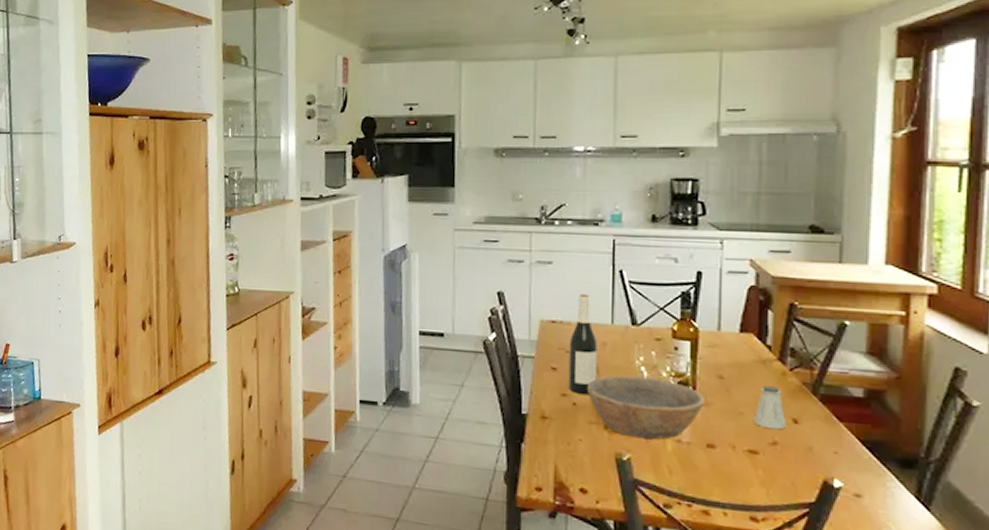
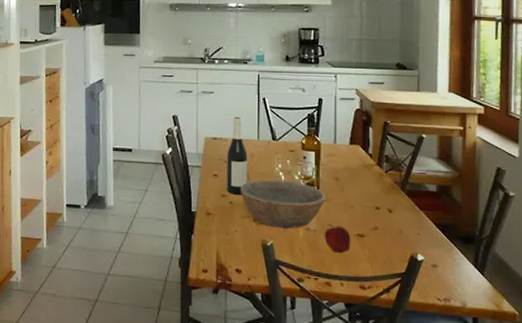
apple: none [701,435,739,475] -> present [324,224,351,254]
saltshaker: present [754,386,787,430] -> none [361,185,384,218]

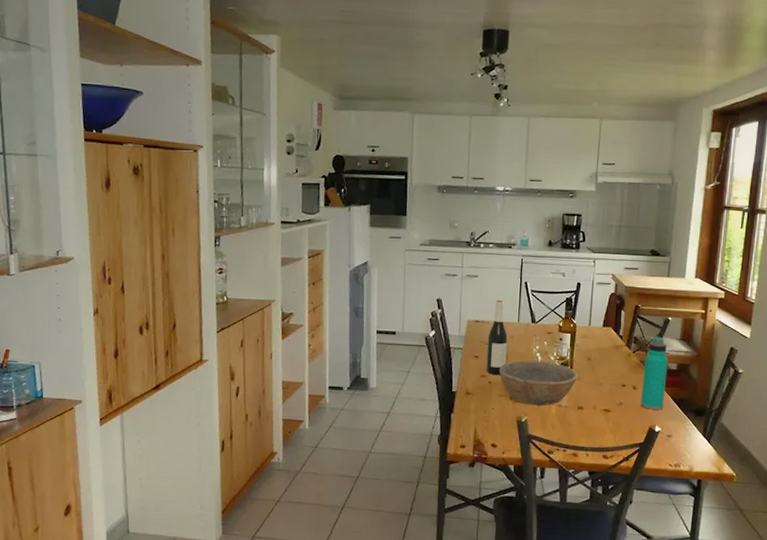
apple: present [324,224,351,254] -> none [574,400,598,428]
water bottle: none [398,154,426,236] -> present [641,336,668,410]

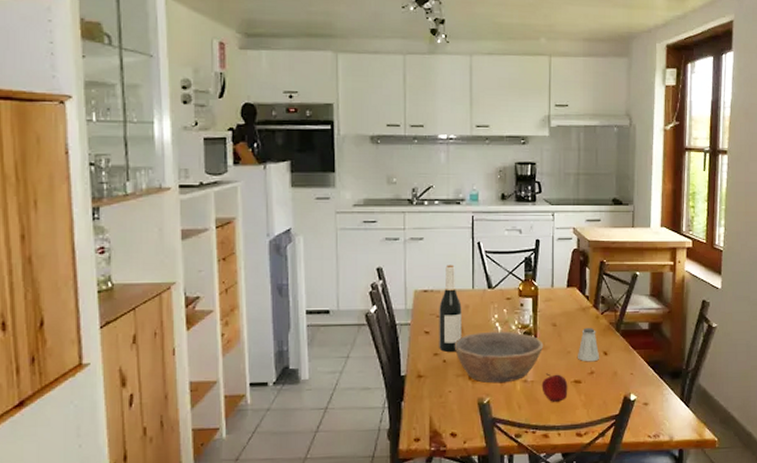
apple: none [574,400,598,428] -> present [541,373,568,403]
saltshaker: none [609,364,629,395] -> present [578,328,600,362]
water bottle: present [641,336,668,410] -> none [613,293,639,376]

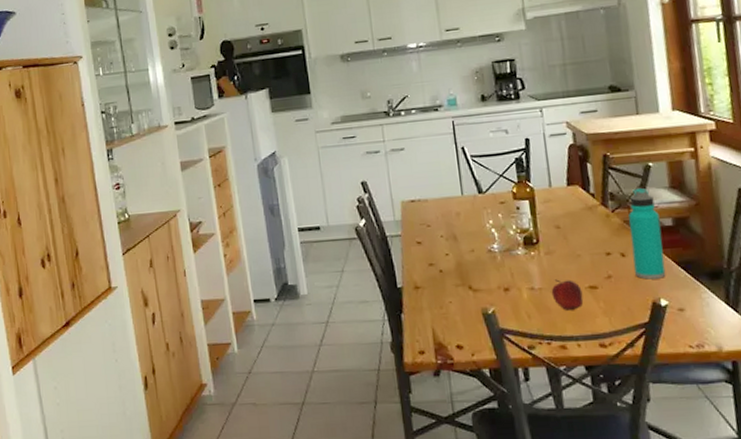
wine bottle: present [439,264,462,352] -> none [428,172,456,262]
bowl: present [454,331,544,383] -> none [449,236,549,292]
saltshaker: present [578,328,600,362] -> none [589,228,617,266]
water bottle: none [613,293,639,376] -> present [628,187,666,280]

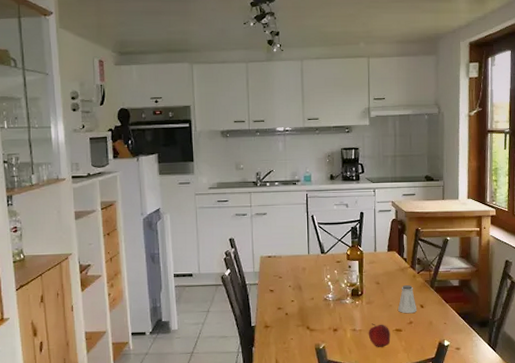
saltshaker: none [589,228,617,266] -> present [398,285,417,314]
water bottle: present [628,187,666,280] -> none [428,256,451,326]

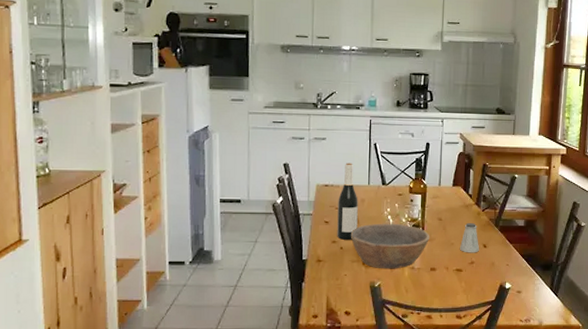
wine bottle: none [281,234,300,306] -> present [337,162,358,240]
bowl: none [294,288,369,332] -> present [350,223,430,269]
apple: present [368,323,391,348] -> none [427,262,450,288]

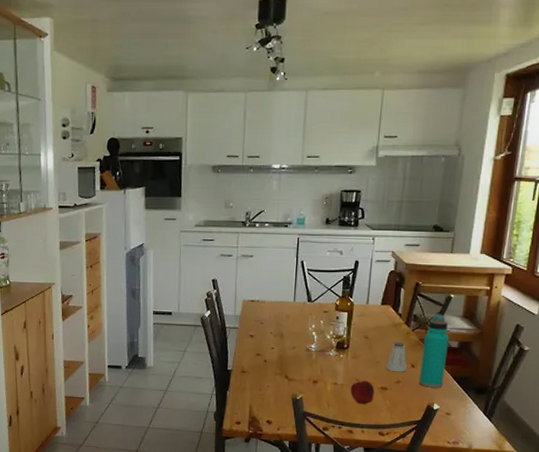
wine bottle: present [337,162,358,240] -> none [261,279,283,353]
bowl: present [350,223,430,269] -> none [274,339,355,384]
apple: none [427,262,450,288] -> present [350,379,375,405]
water bottle: none [492,193,516,267] -> present [419,313,449,388]

